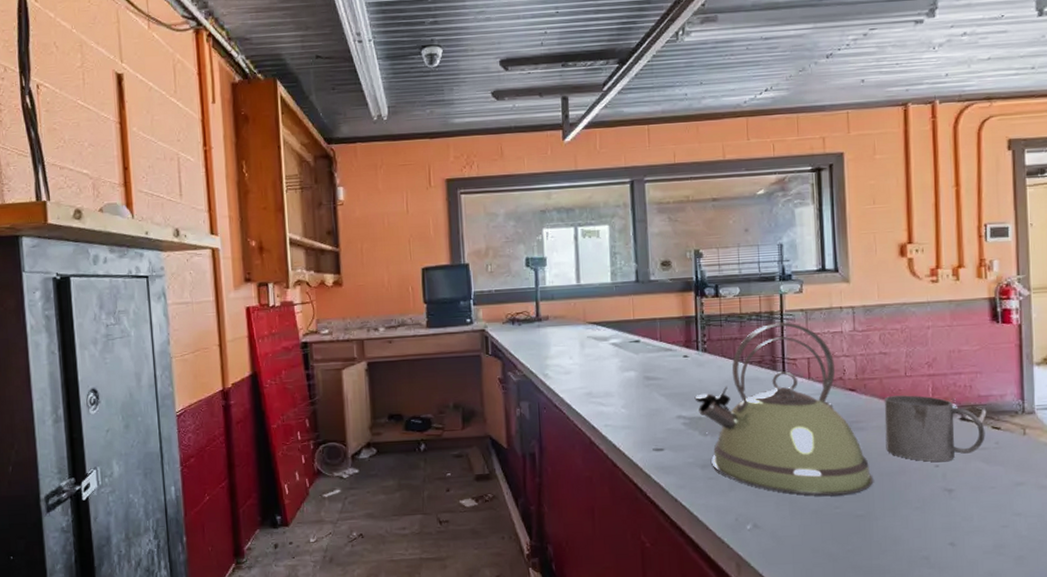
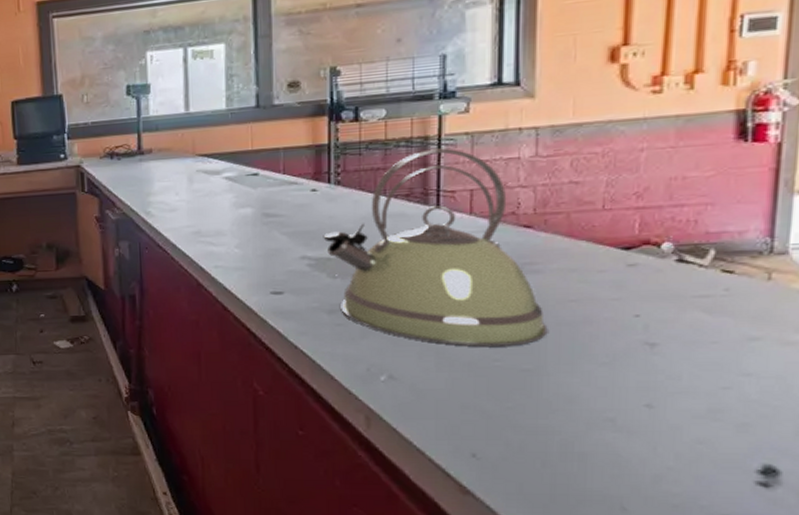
mug: present [884,395,985,462] -> none [568,232,711,312]

